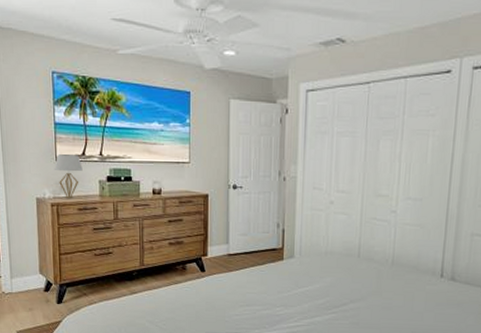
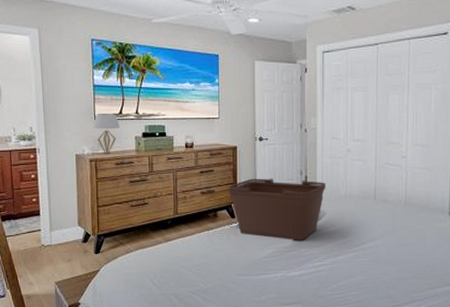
bicycle basket: none [198,229,306,300] -> present [228,178,326,242]

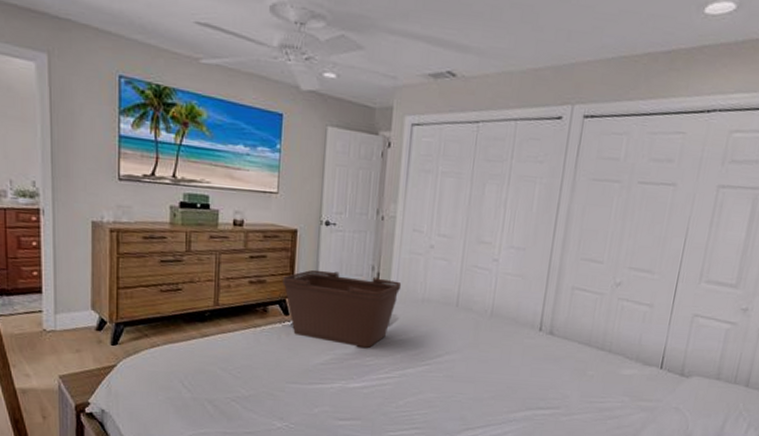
table lamp: present [93,114,120,155] -> none [116,172,151,225]

